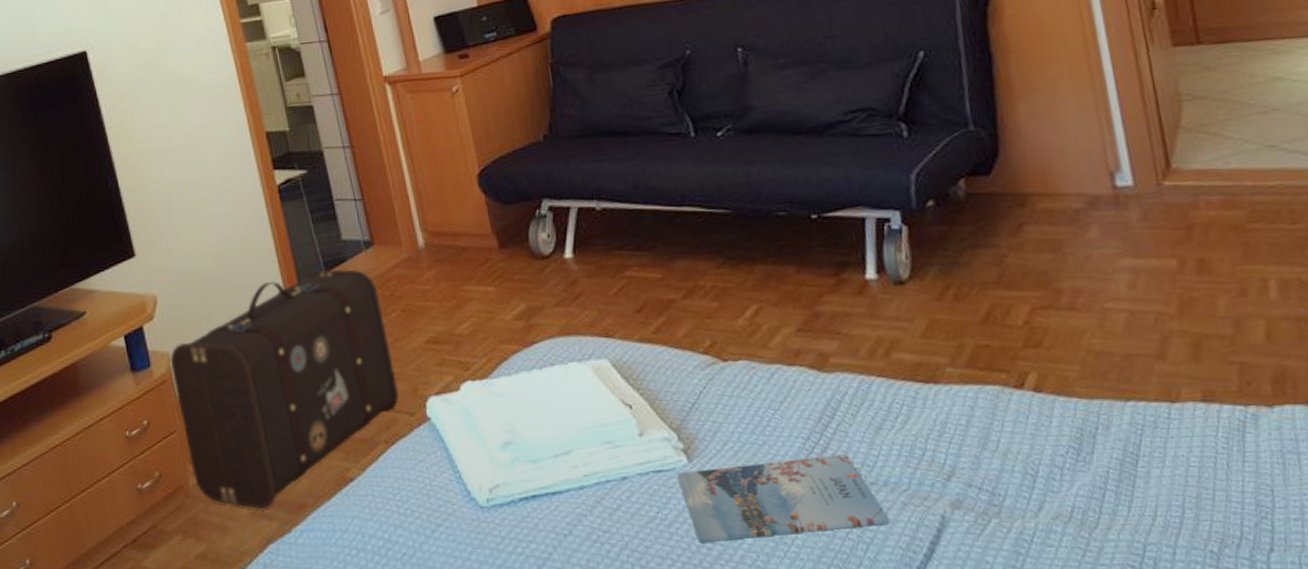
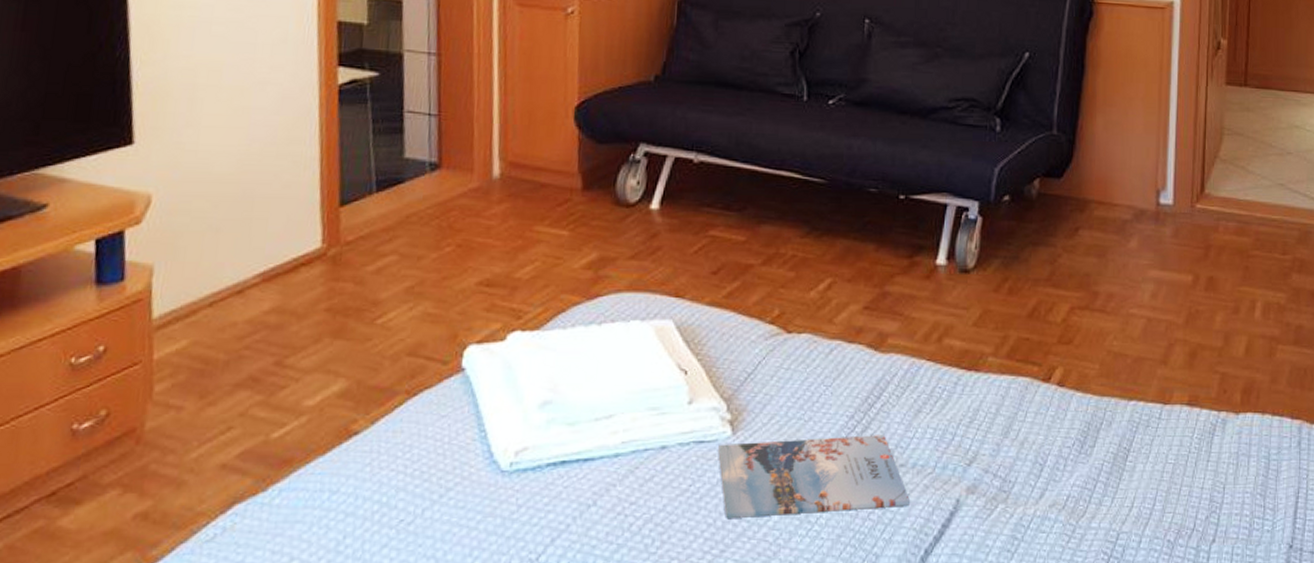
suitcase: present [170,269,399,509] -> none [151,188,436,461]

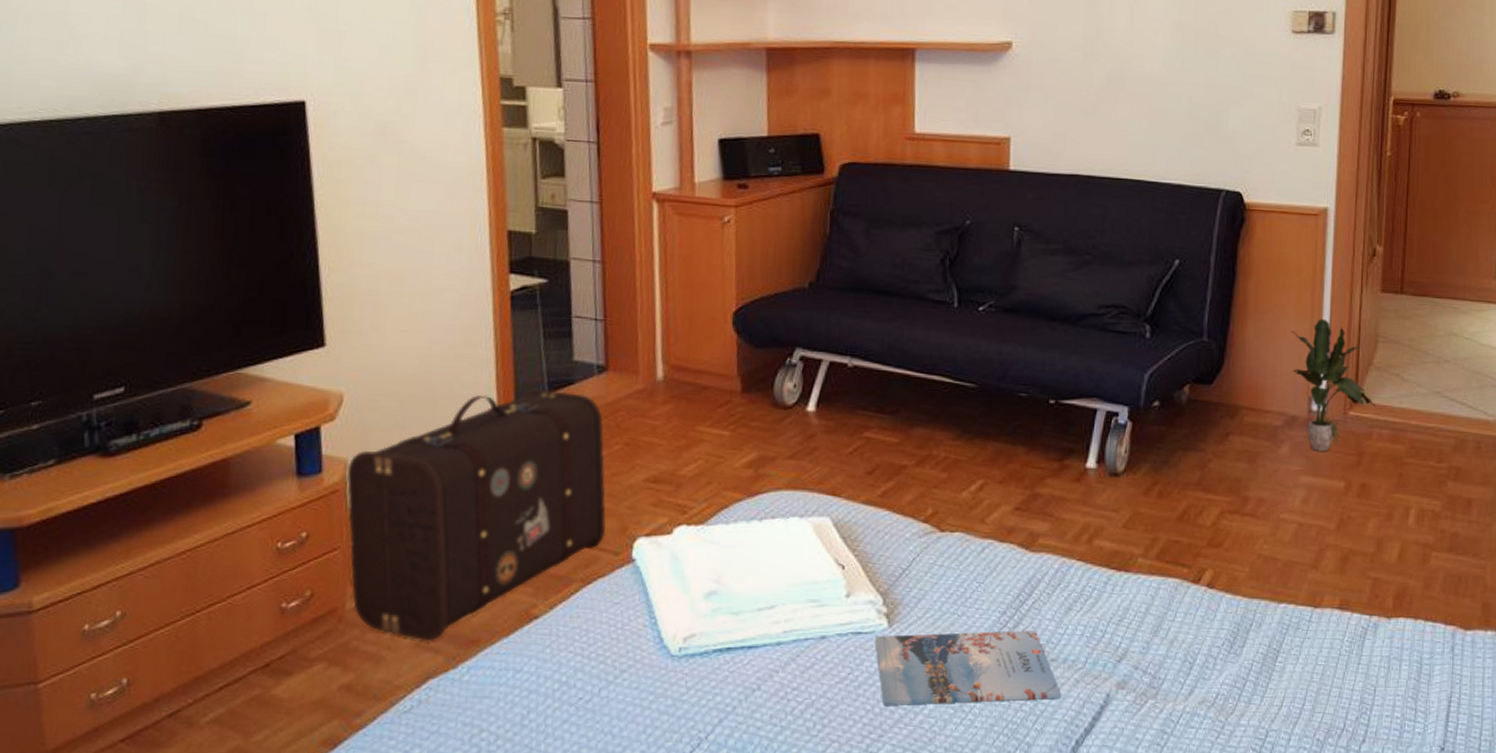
suitcase: none [151,188,436,461] -> present [347,389,606,640]
potted plant: none [1139,111,1222,245] -> present [1291,318,1376,451]

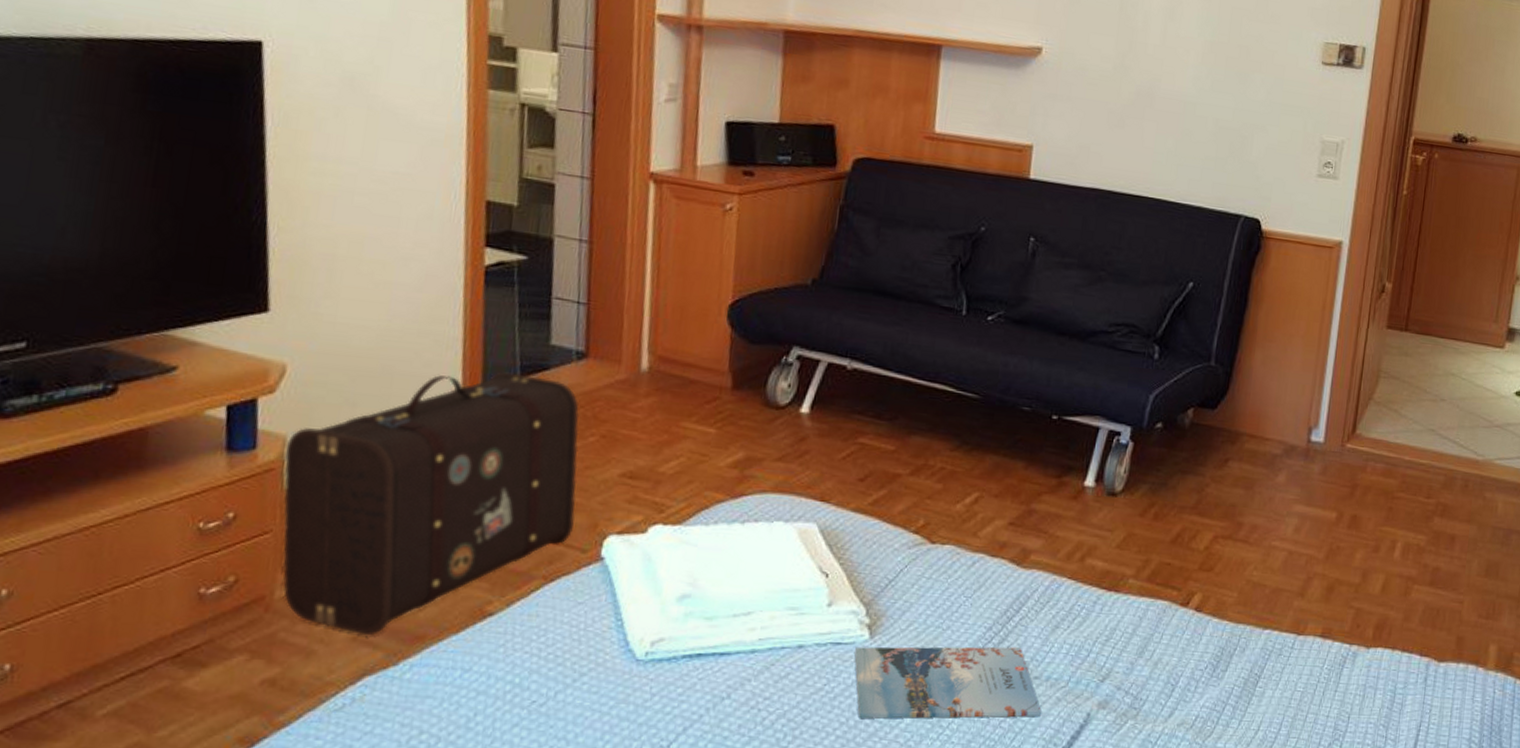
potted plant: present [1291,318,1376,451] -> none [1295,350,1373,482]

